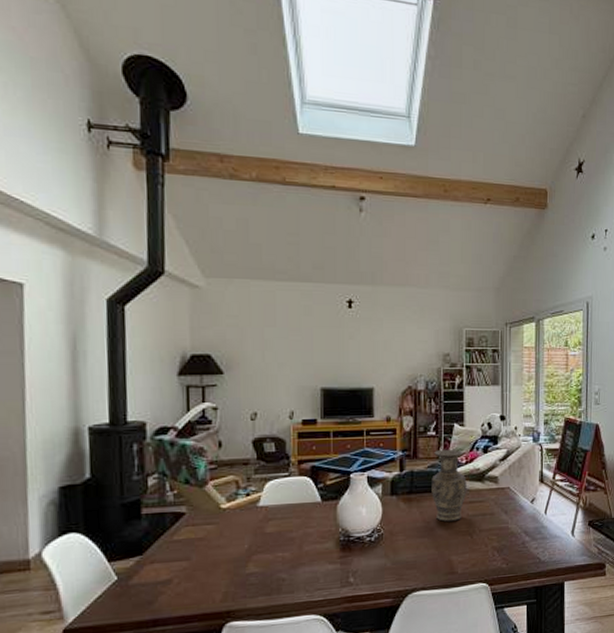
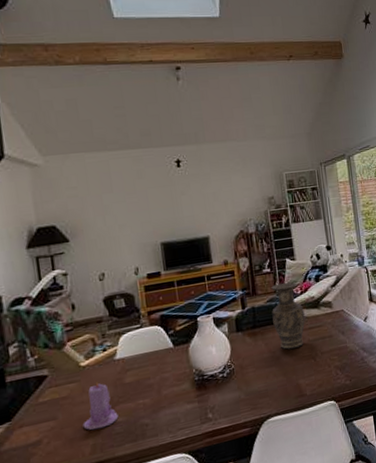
candle: none [216,526,255,577] -> present [82,381,119,431]

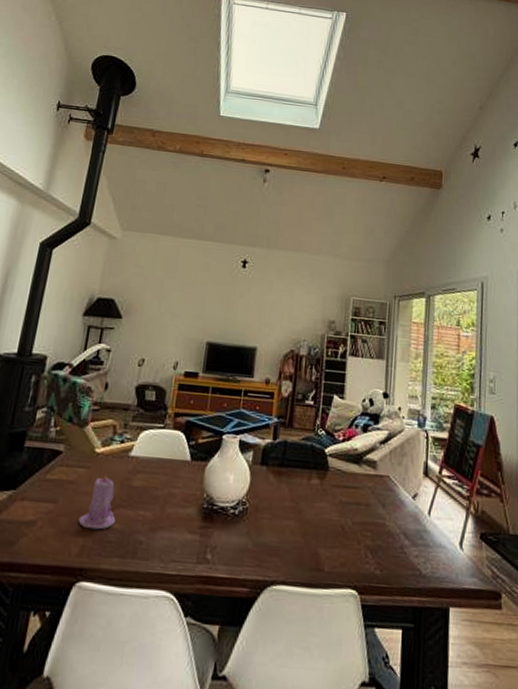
vase: present [271,282,305,350] -> none [303,421,343,507]

